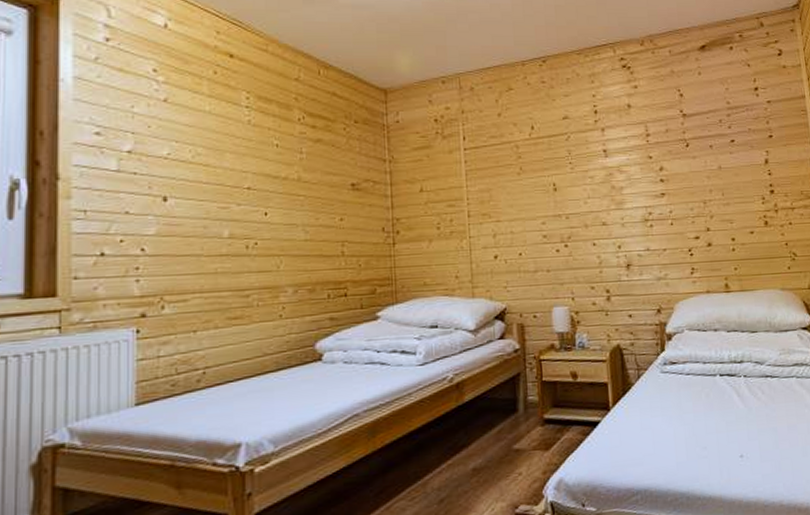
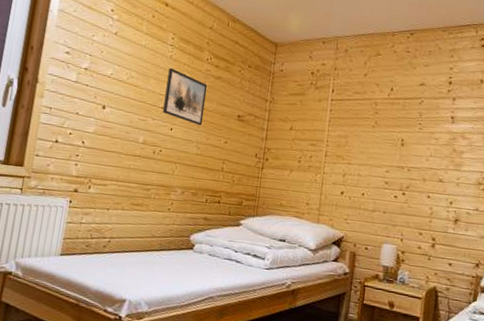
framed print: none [249,135,307,204] -> present [162,67,208,126]

